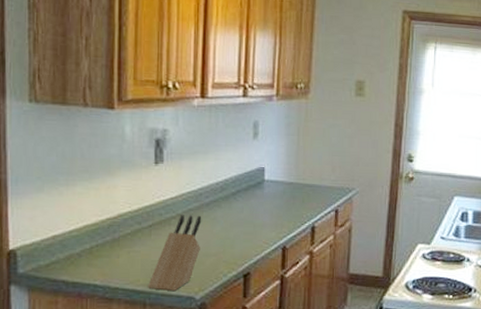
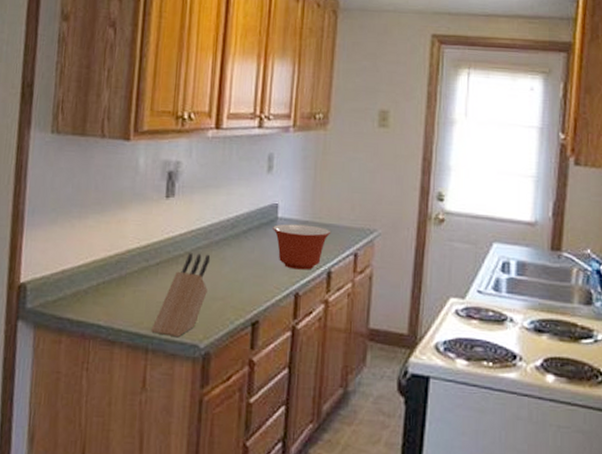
mixing bowl: none [260,185,314,226] -> present [273,224,331,270]

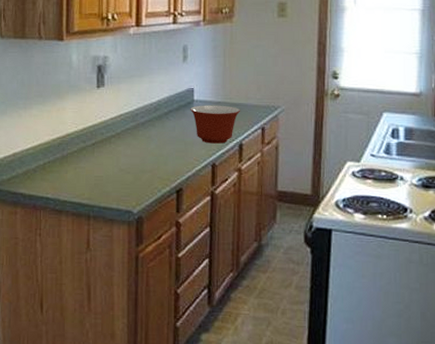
knife block: present [151,253,211,338] -> none [92,134,138,206]

